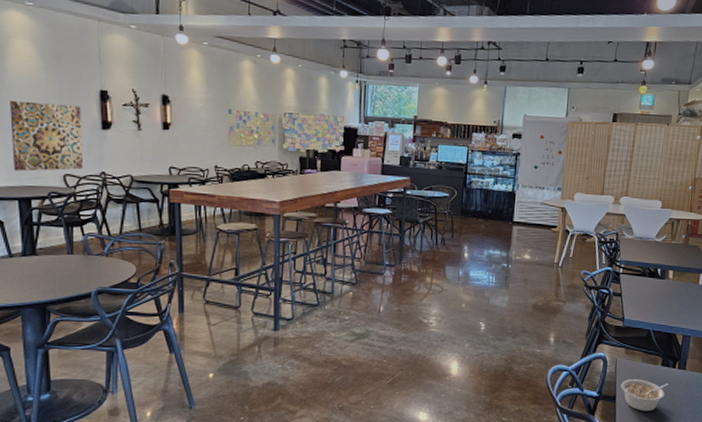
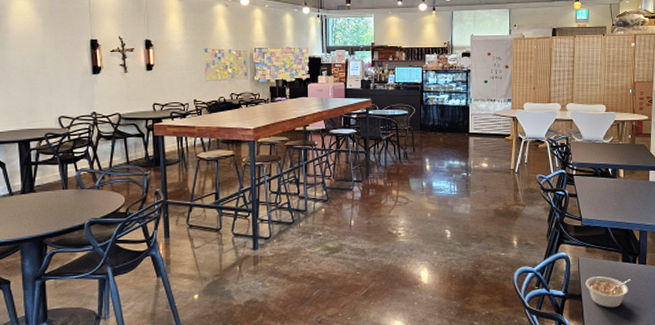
wall art: present [10,100,84,172] -> none [11,53,77,116]

